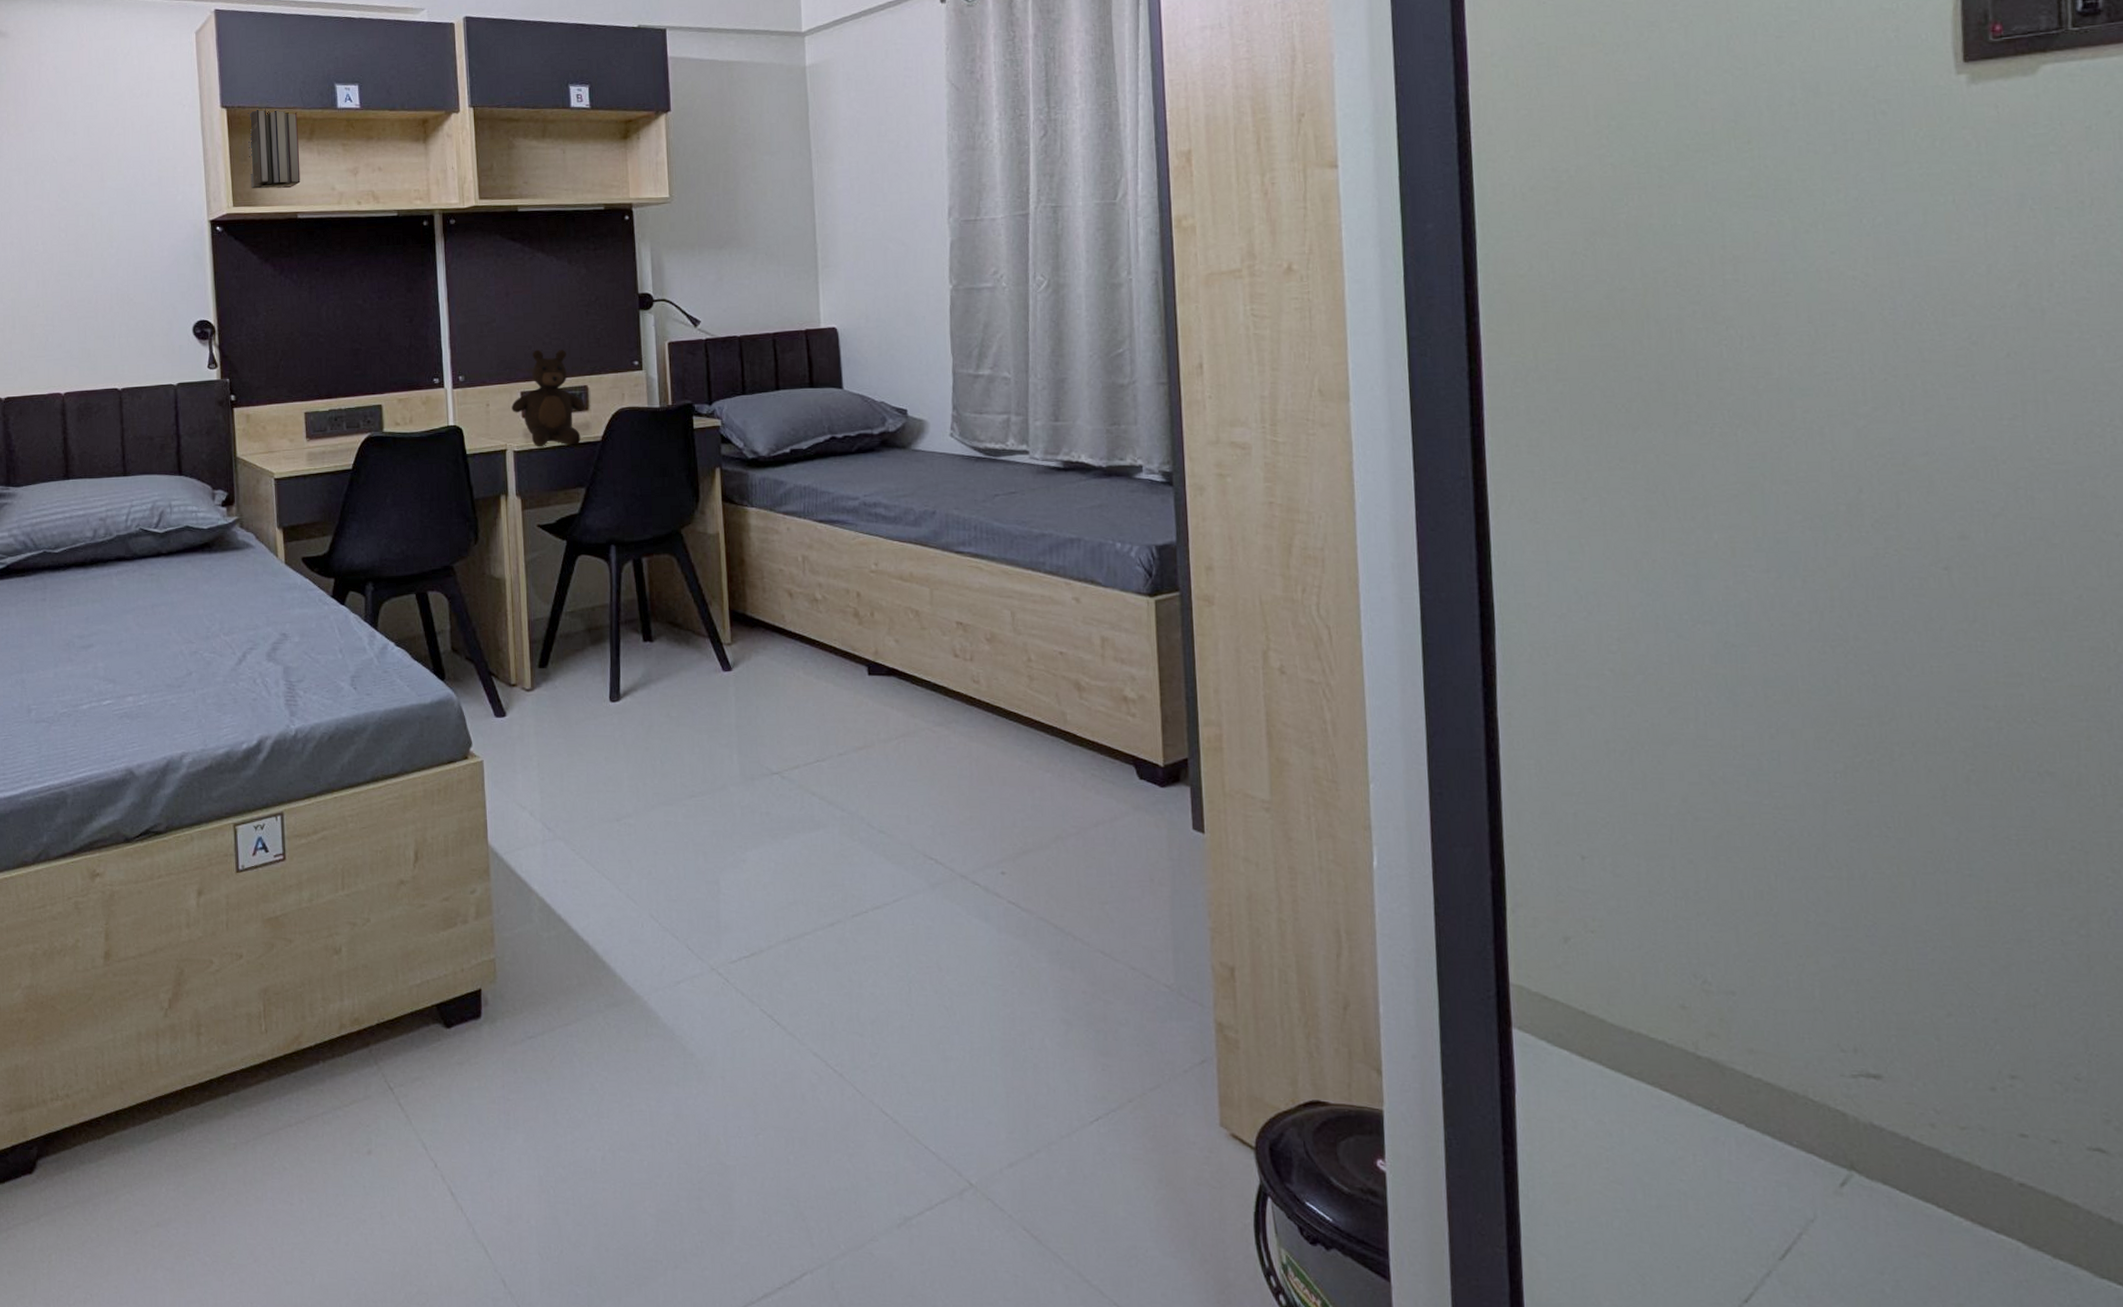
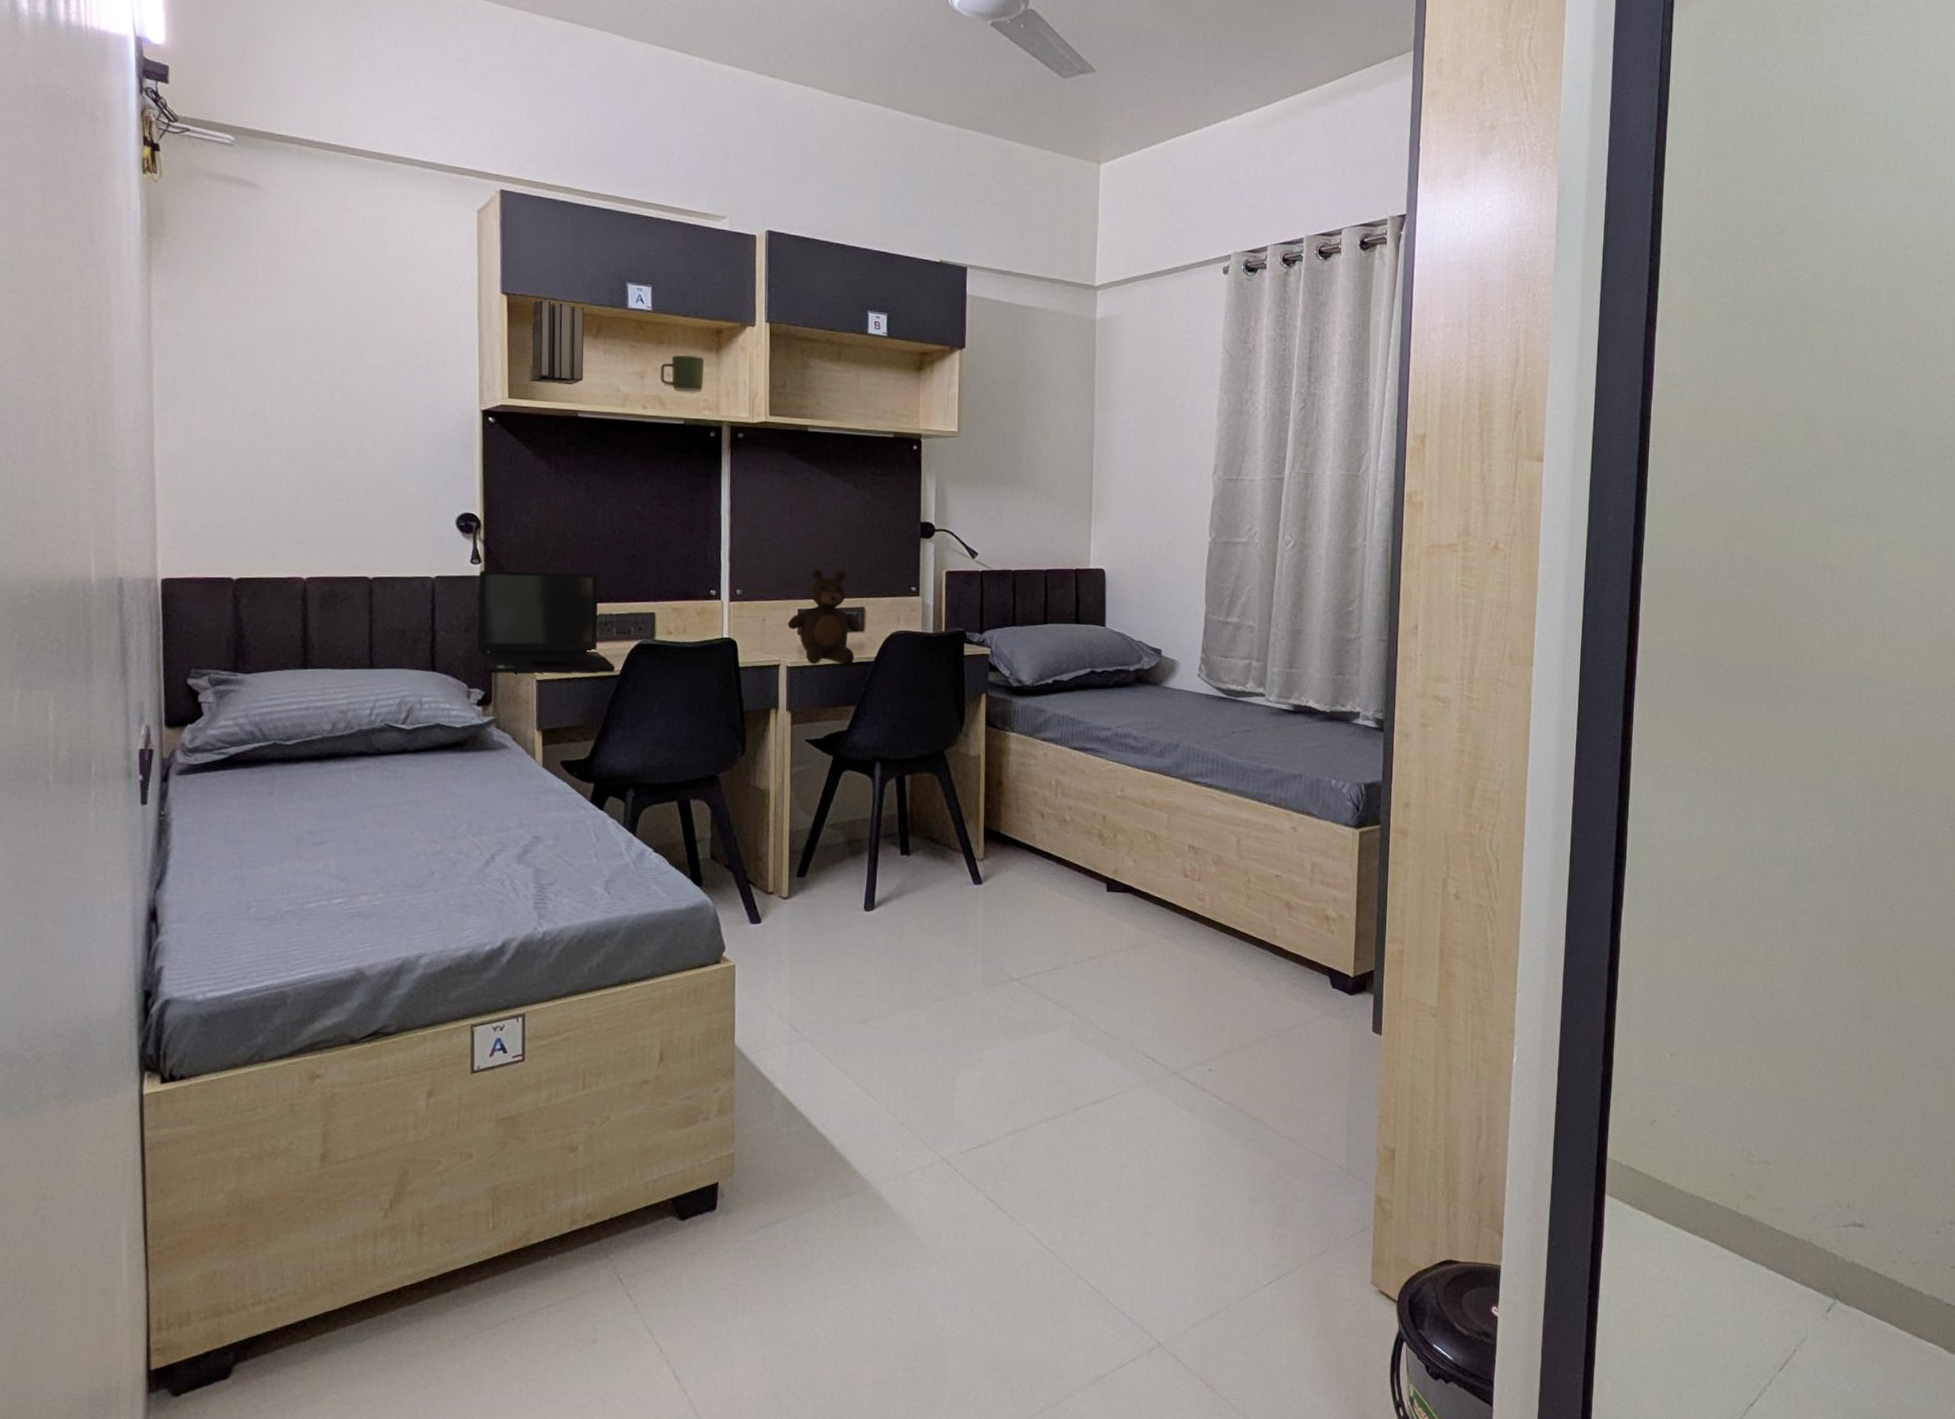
laptop: none [216,370,348,475] -> present [477,571,616,674]
mug: none [371,148,413,185] -> present [660,355,705,393]

